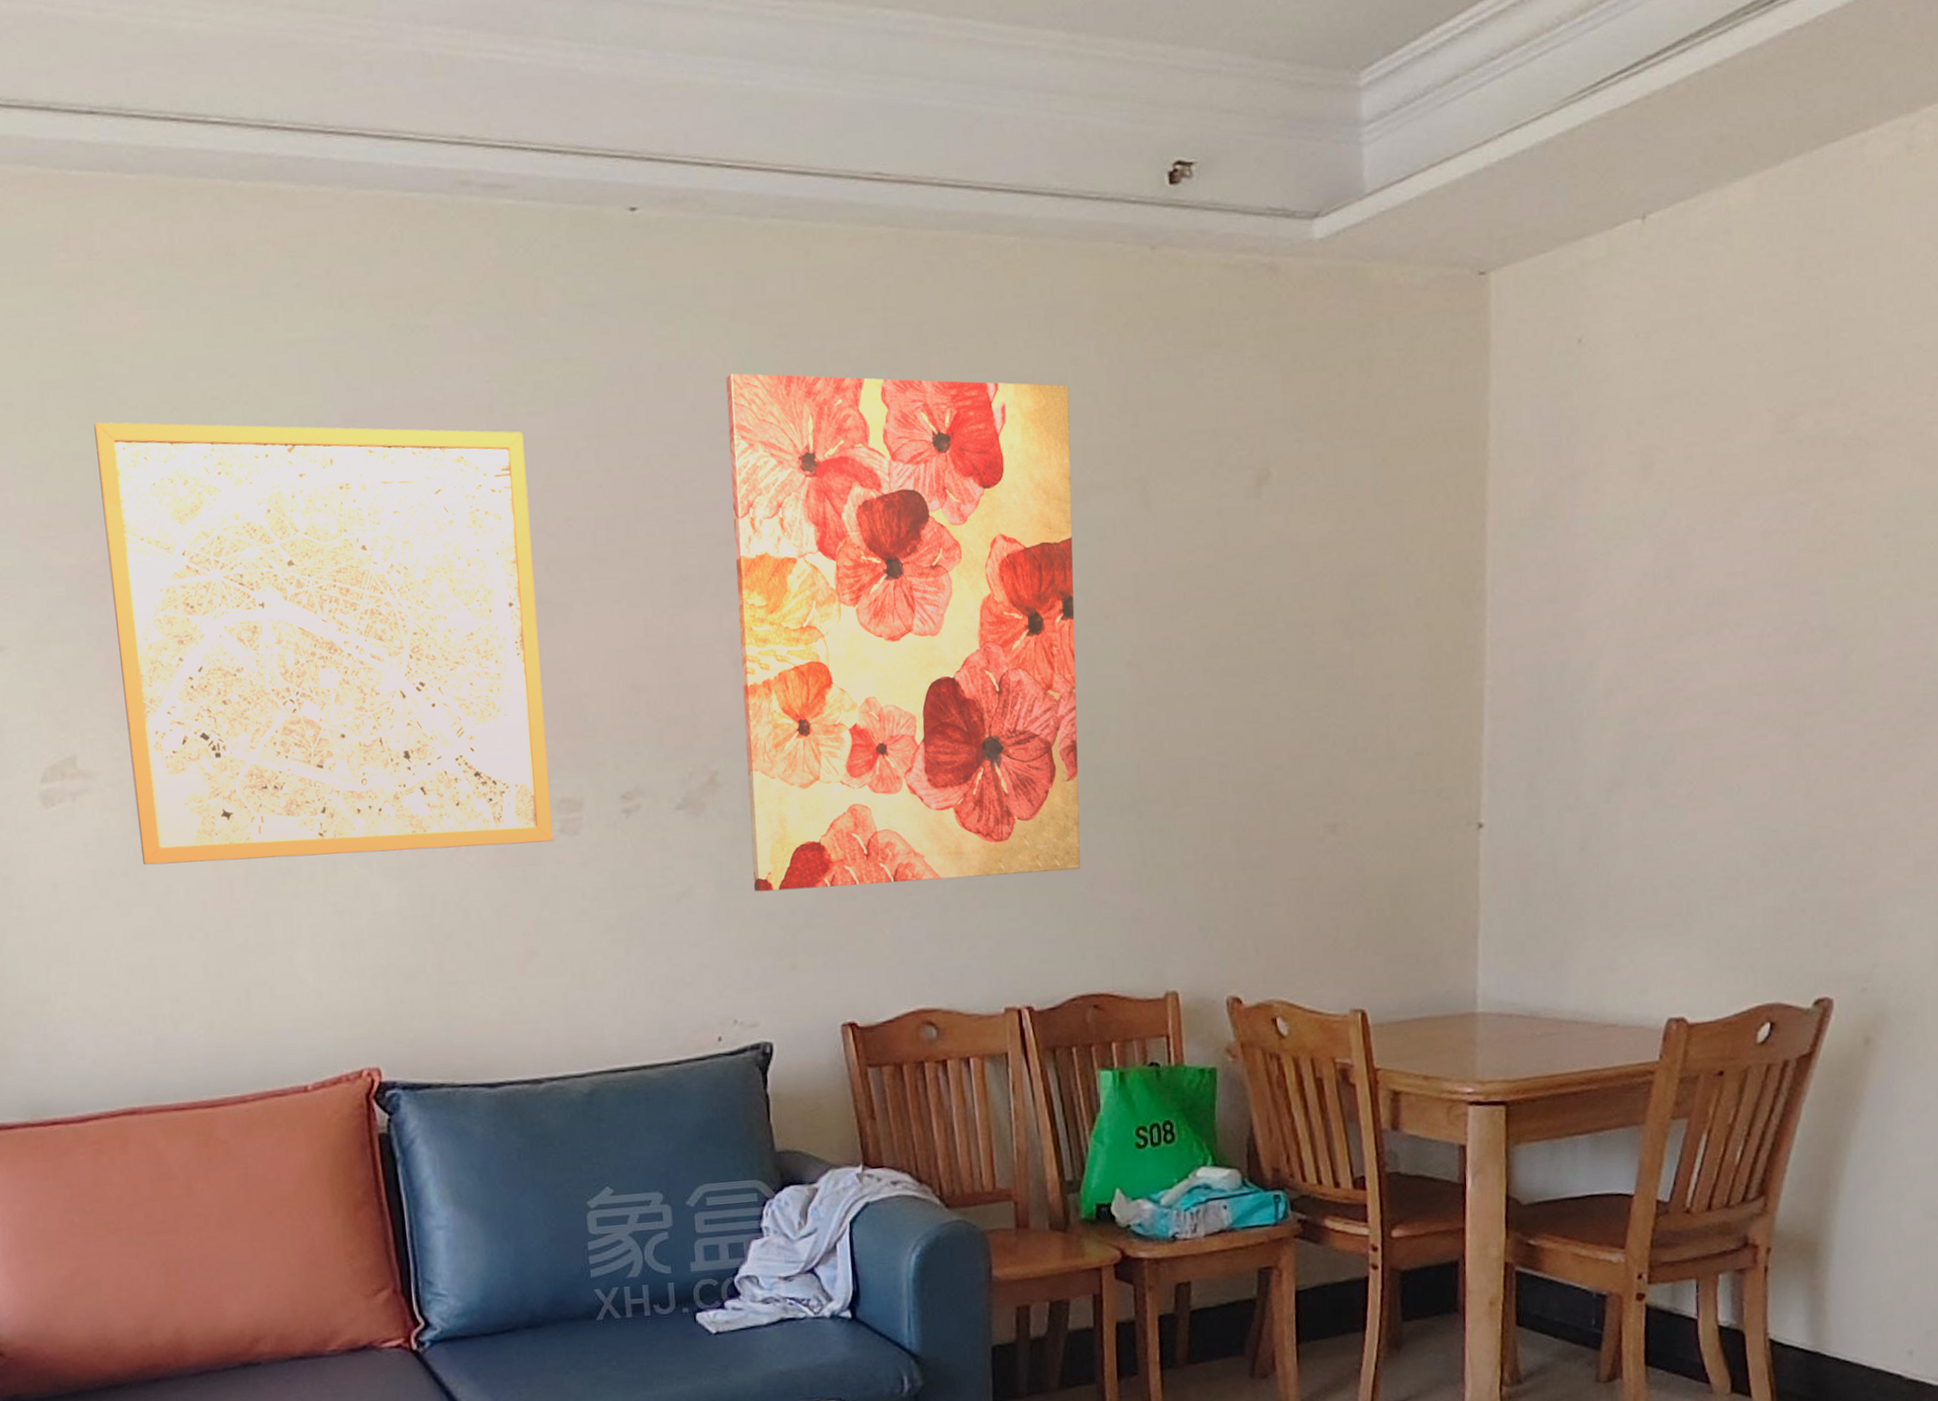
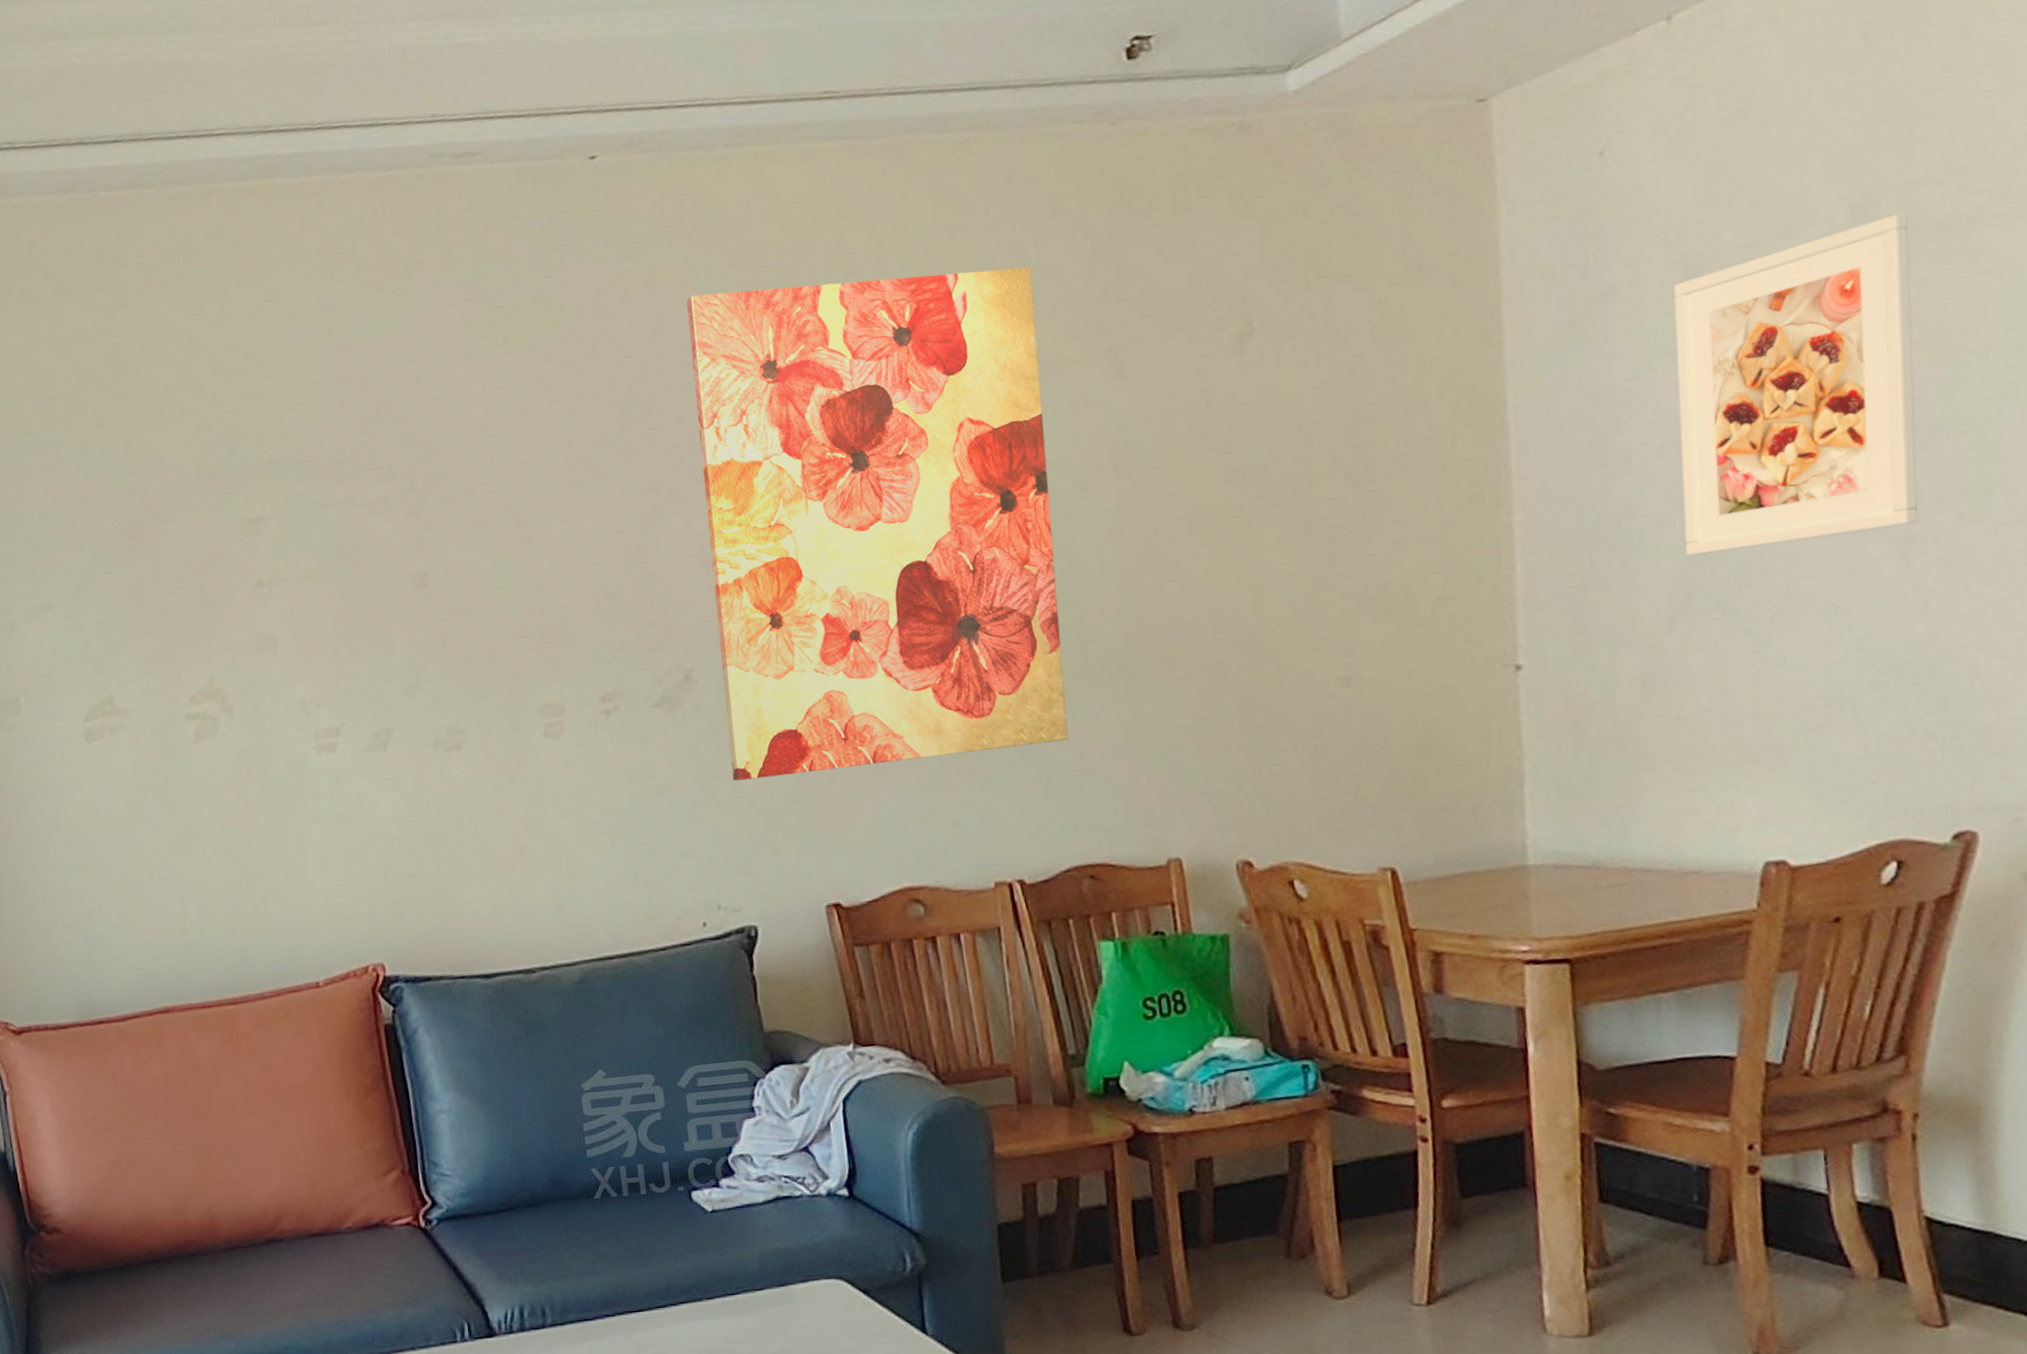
wall art: present [94,422,554,866] -> none [123,371,538,789]
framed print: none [1624,430,1820,732] -> present [1673,213,1918,557]

